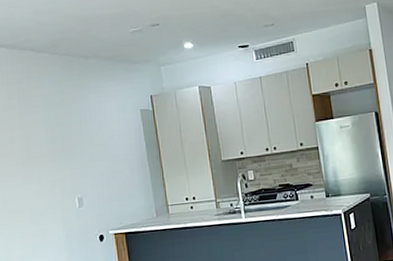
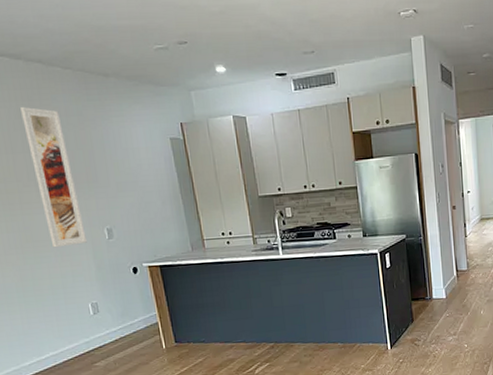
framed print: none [11,89,59,218] -> present [21,106,87,248]

